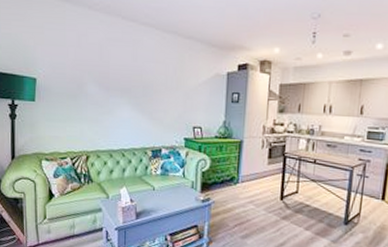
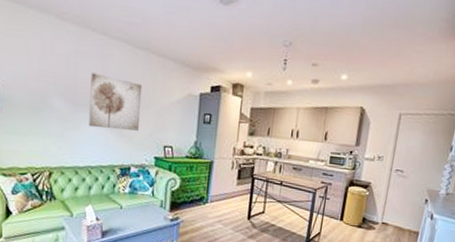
wall art: none [121,59,171,113] -> present [89,73,143,131]

